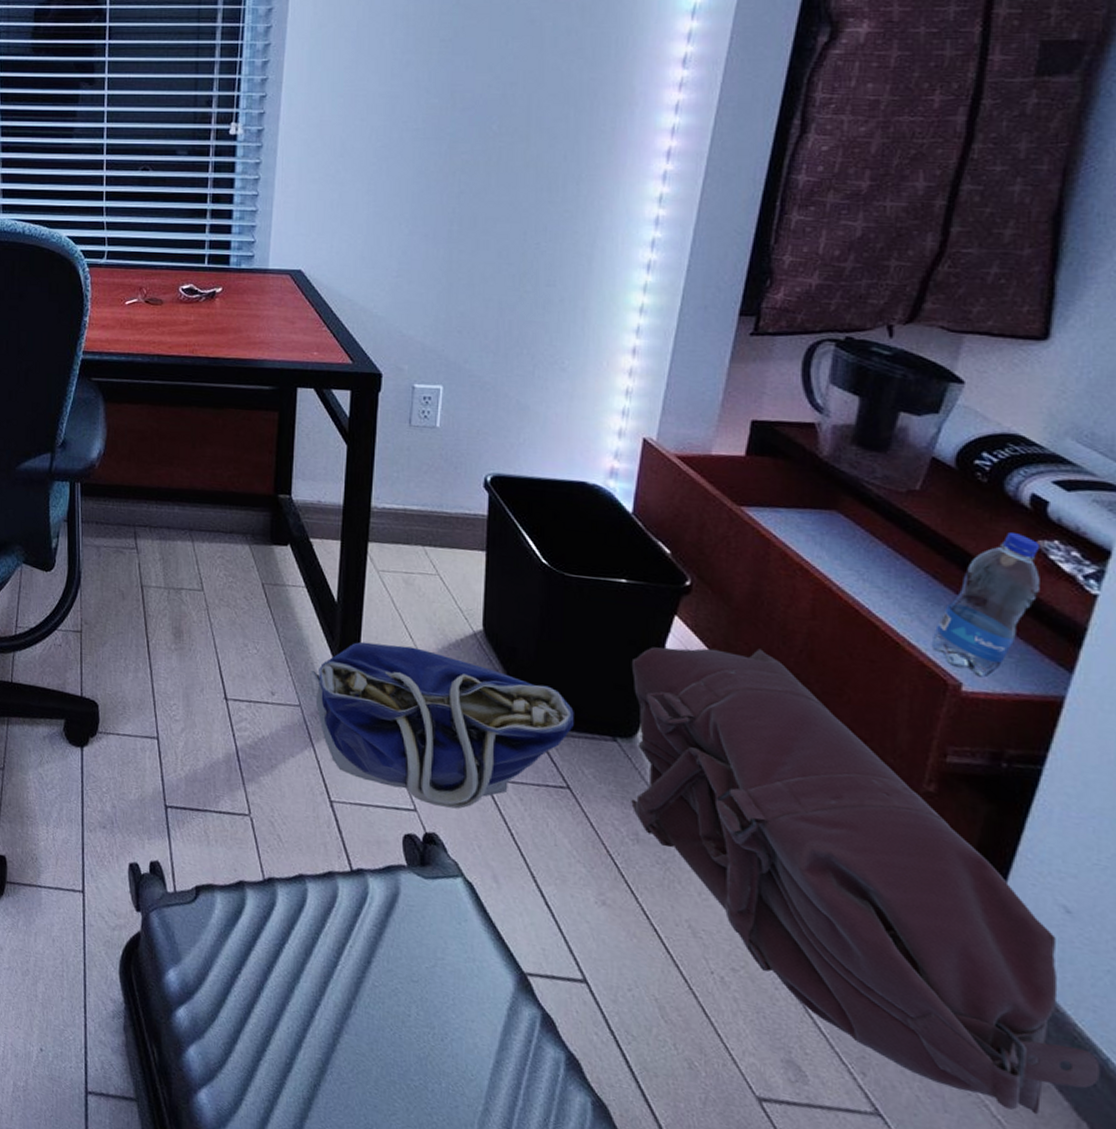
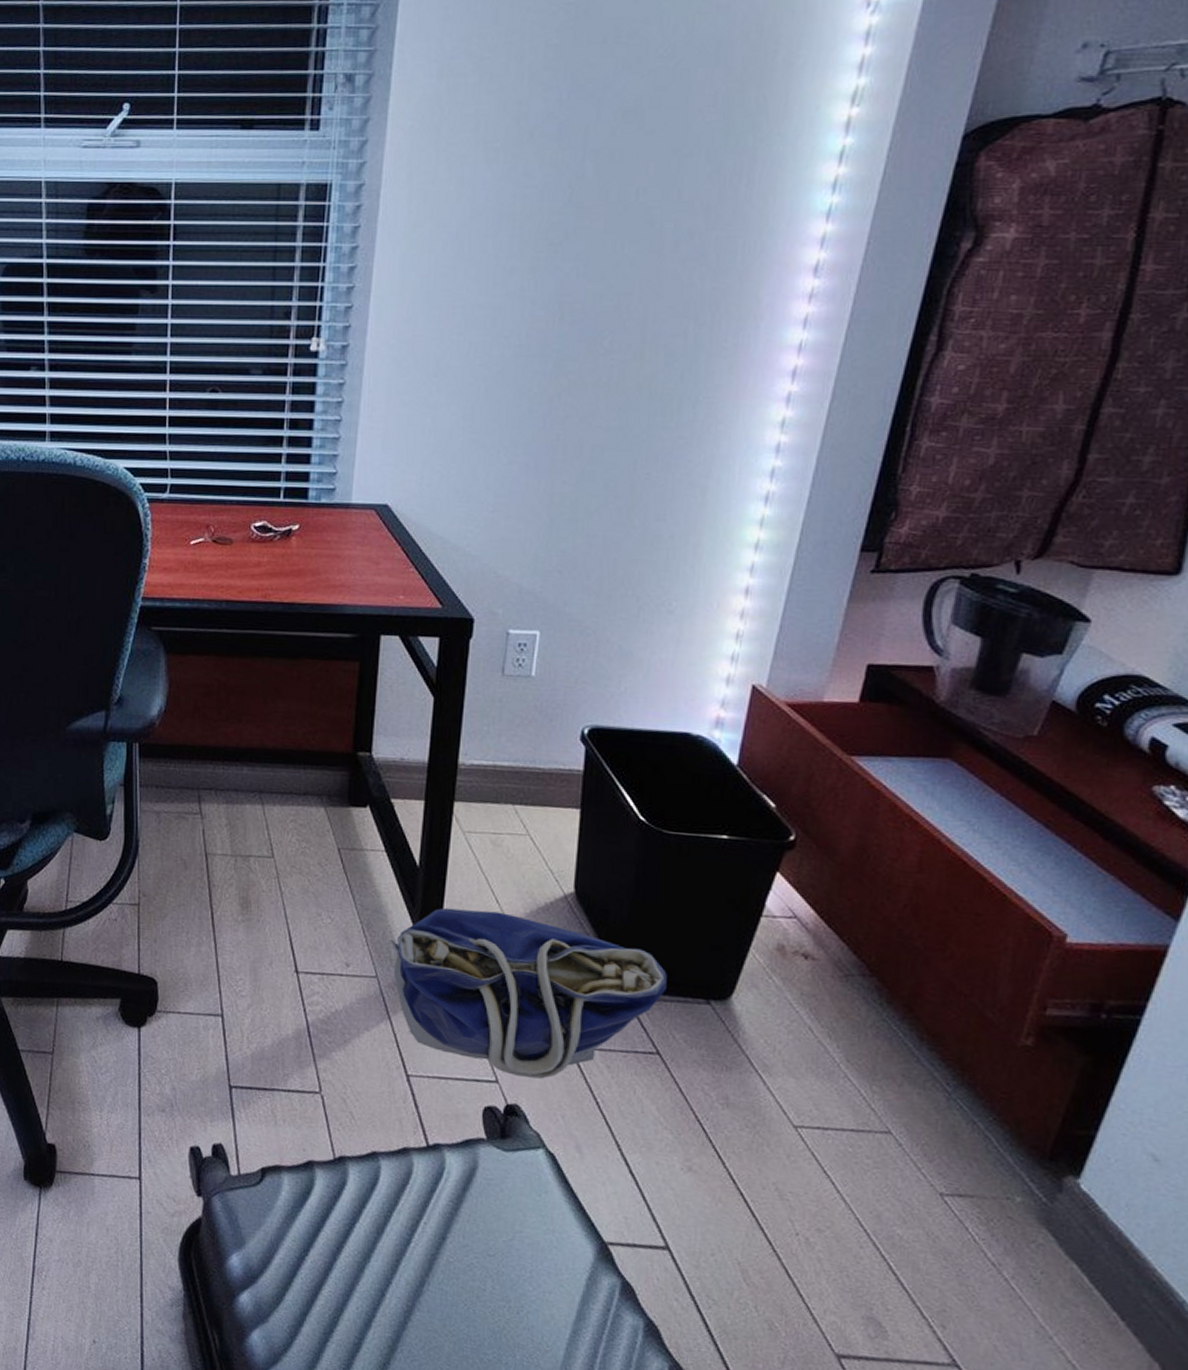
duffel bag: present [631,647,1101,1115] -> none [722,904,1176,1359]
bottle: present [931,532,1042,677] -> none [1038,778,1156,928]

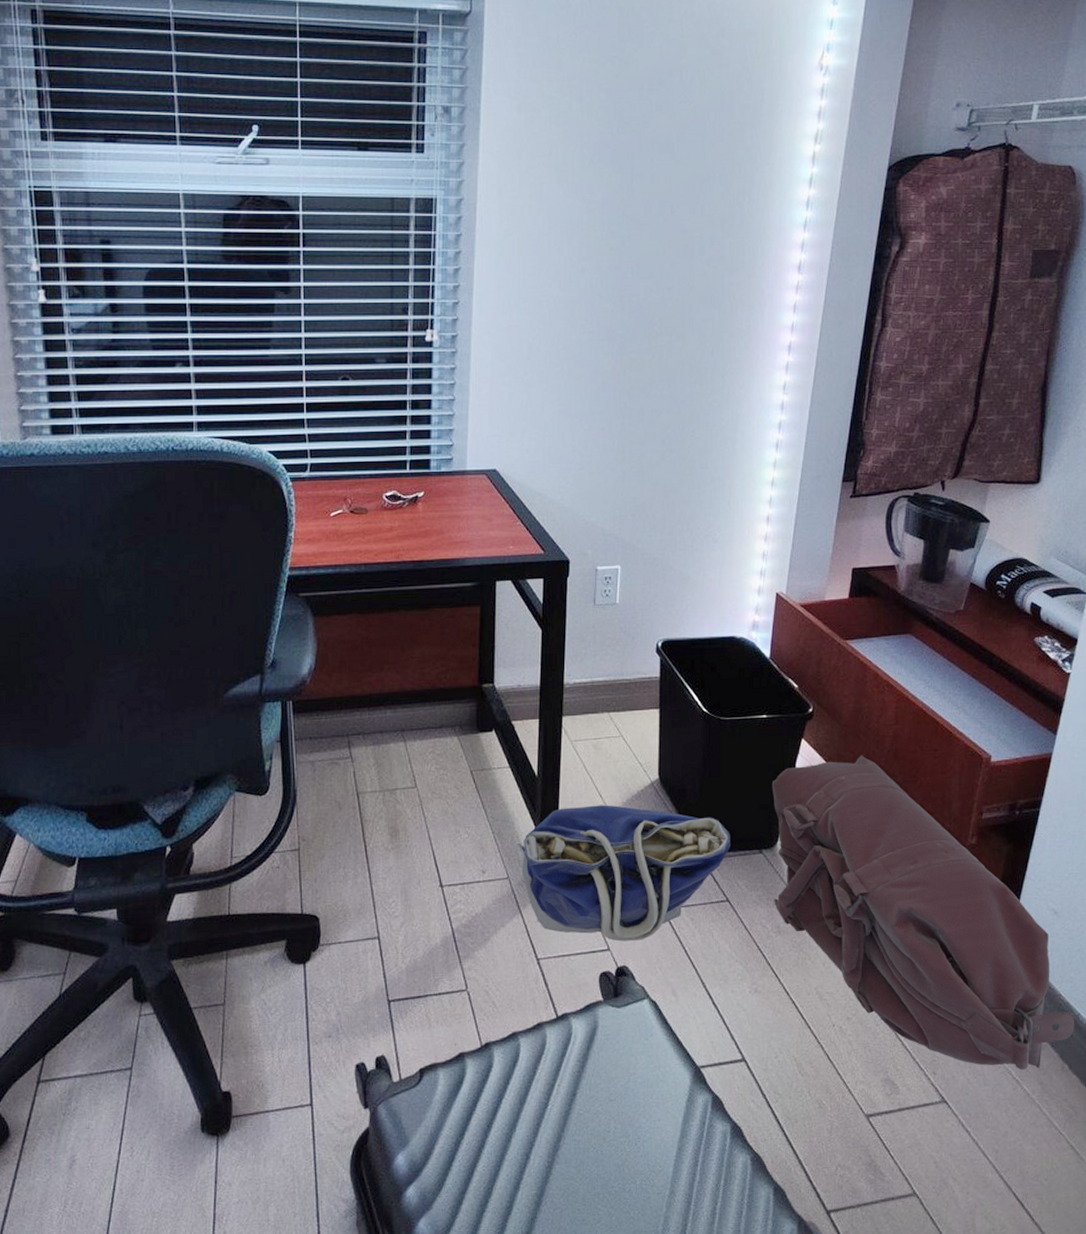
duffel bag: none [722,904,1176,1359] -> present [771,755,1075,1070]

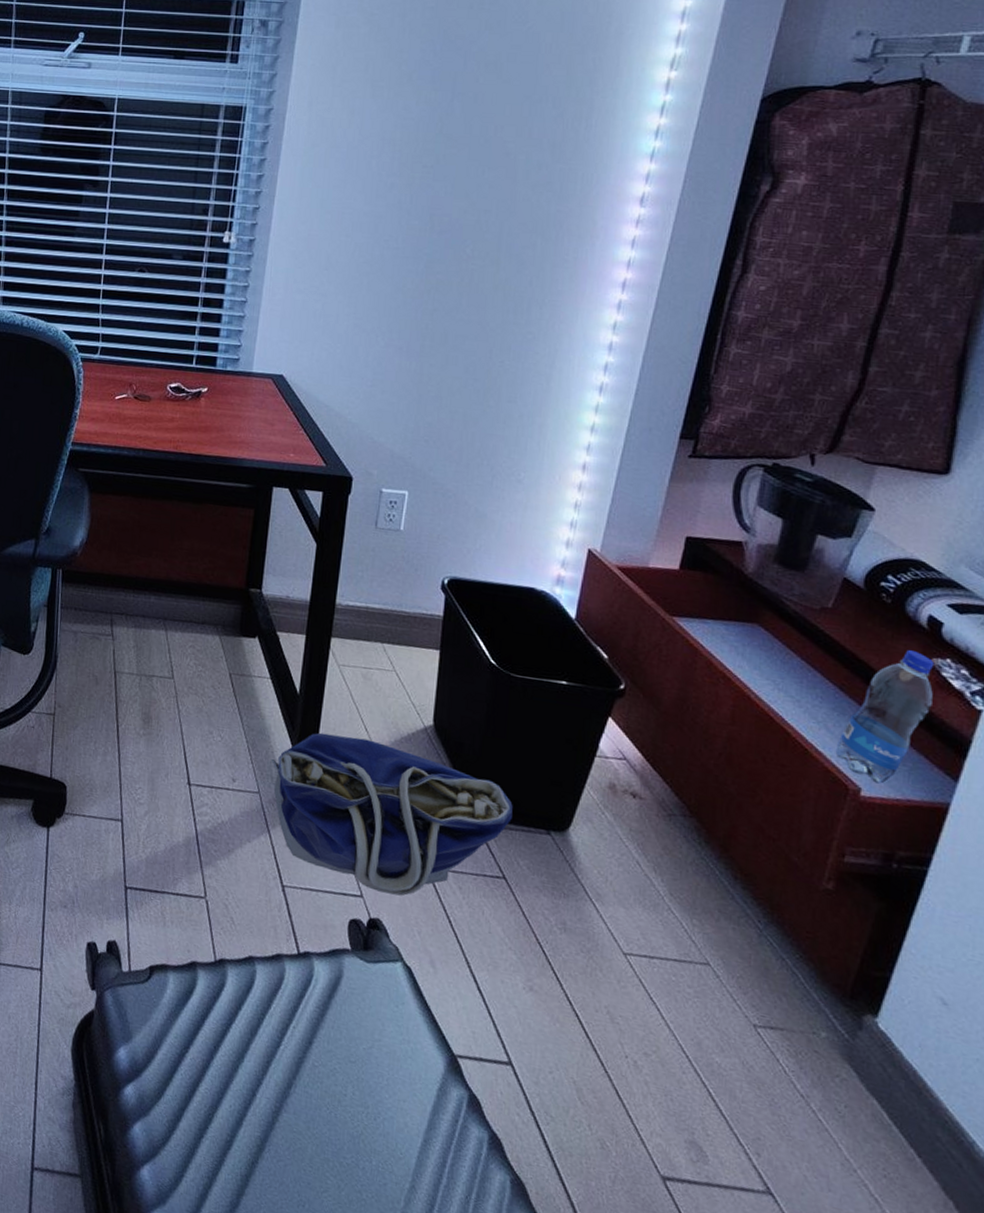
duffel bag: present [771,755,1075,1070] -> none [560,746,967,1195]
bottle: none [972,634,1038,749] -> present [835,650,935,784]

